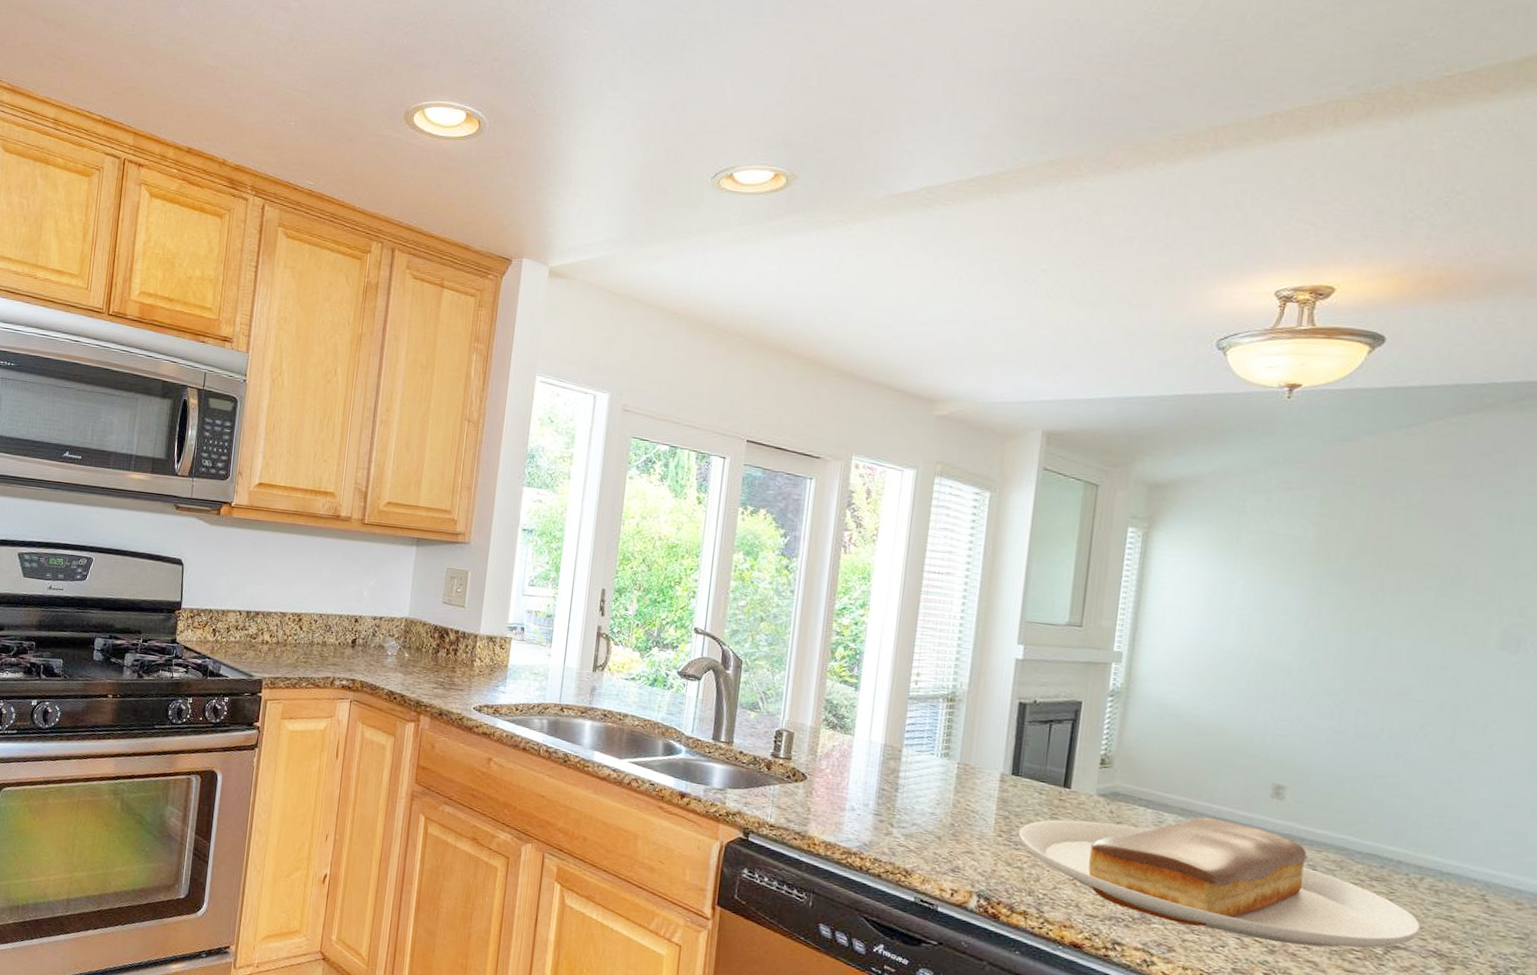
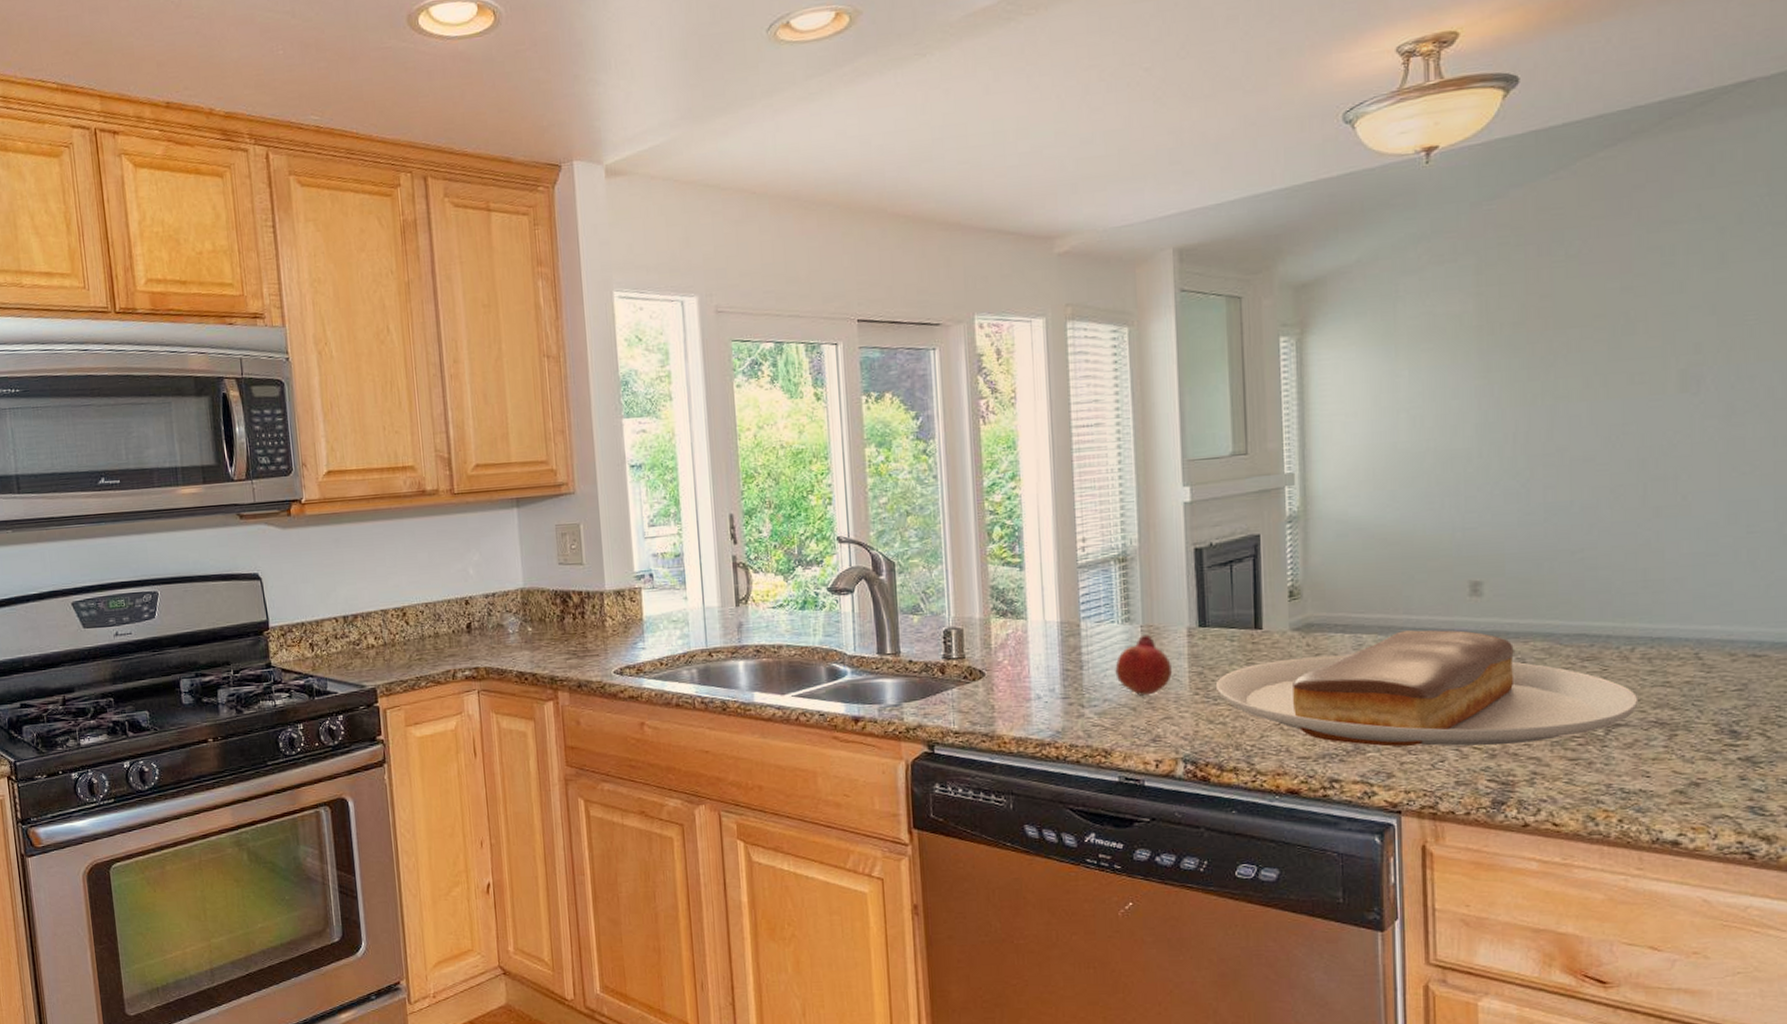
fruit: none [927,771,981,828] -> present [1115,634,1172,696]

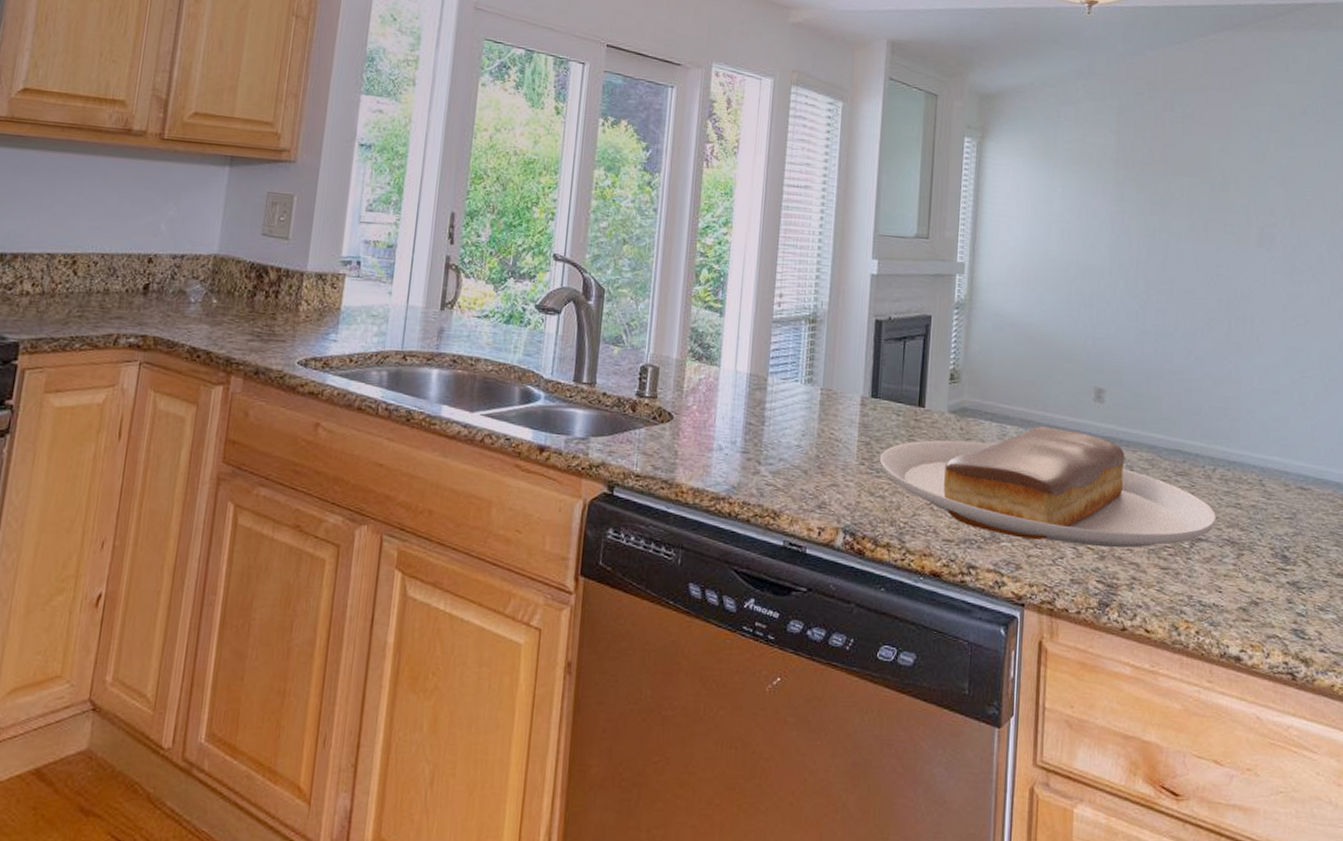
fruit: present [1115,634,1172,696] -> none [793,397,844,460]

